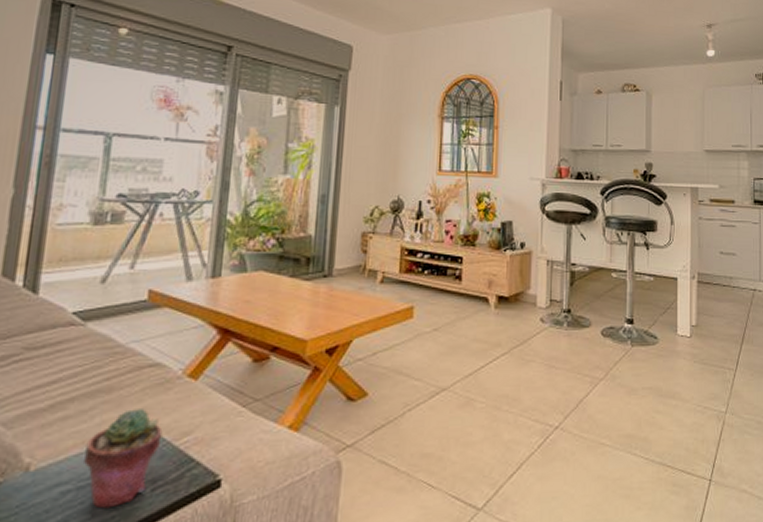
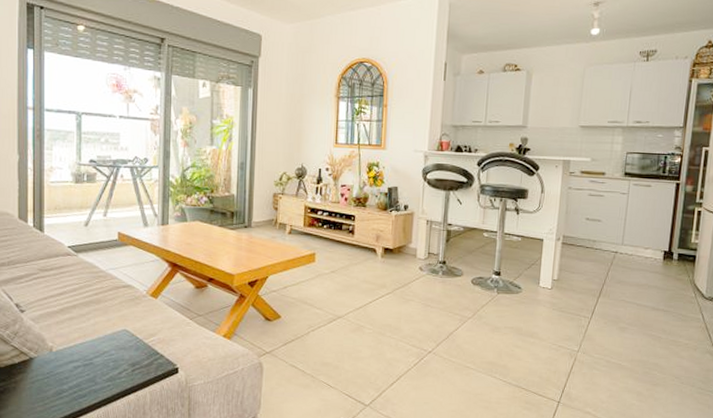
potted succulent: present [82,409,163,509] -> none [85,316,136,380]

